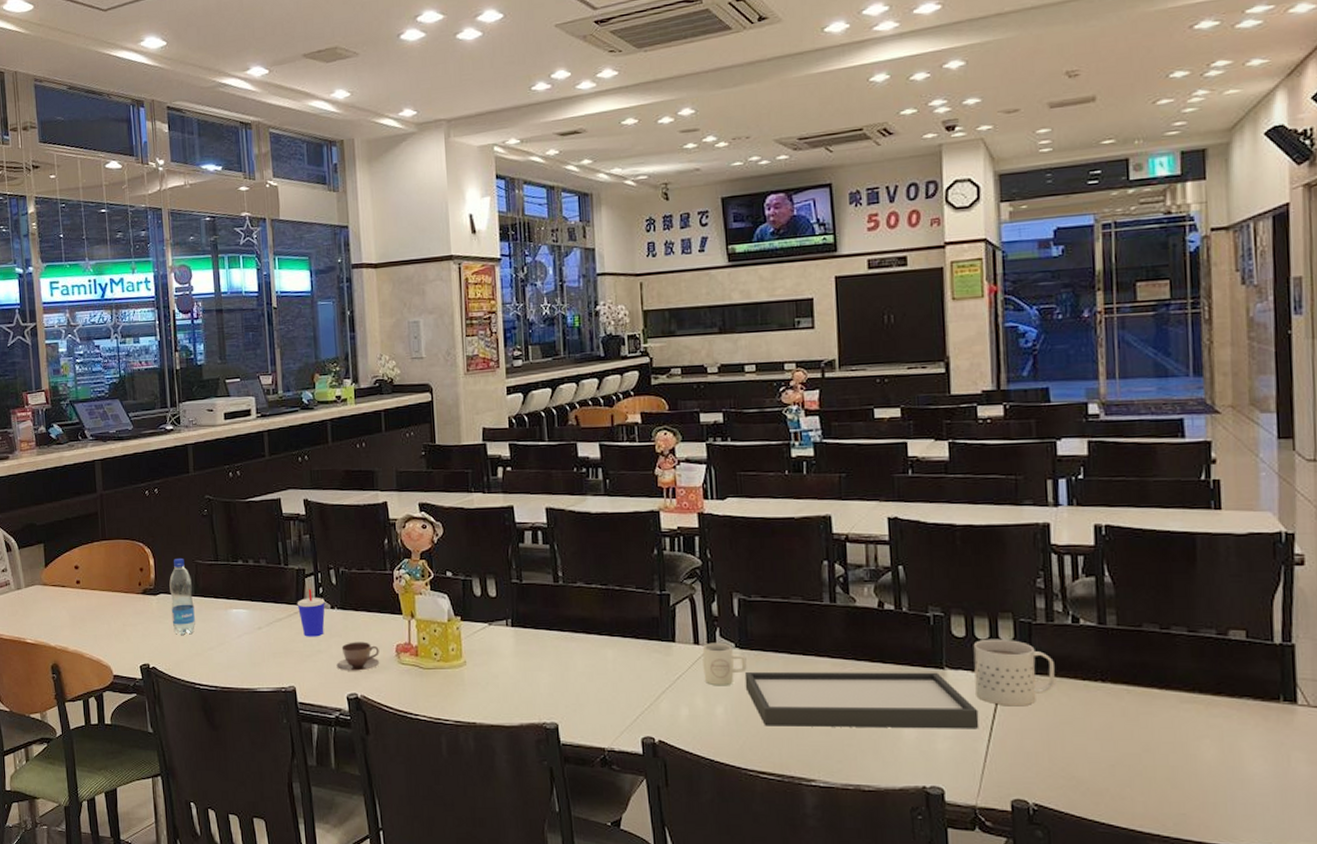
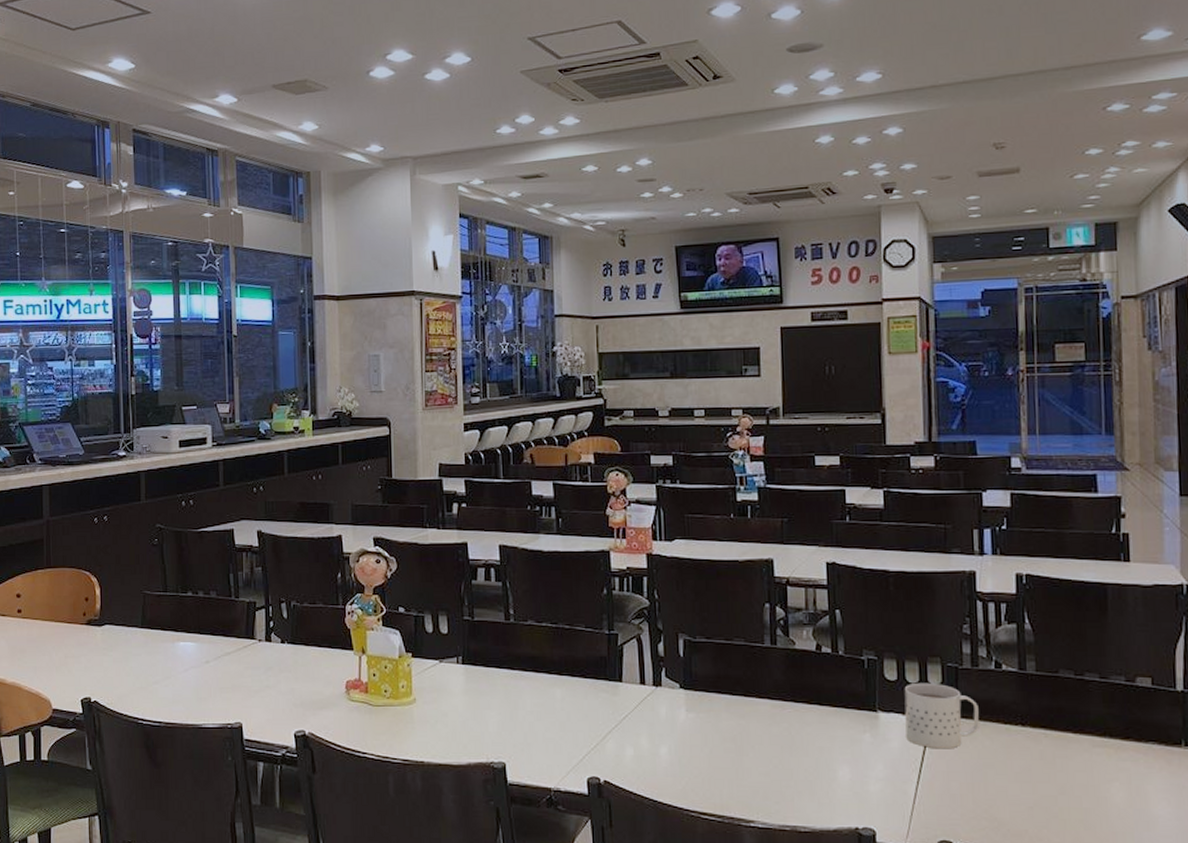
bottle: present [169,557,195,636] -> none [115,588,141,669]
beverage cup: present [297,589,325,637] -> none [246,623,275,672]
teacup: present [336,642,380,671] -> none [284,677,329,707]
mug: present [702,642,747,686] -> none [648,683,691,727]
tray: present [744,672,979,728] -> none [688,713,909,770]

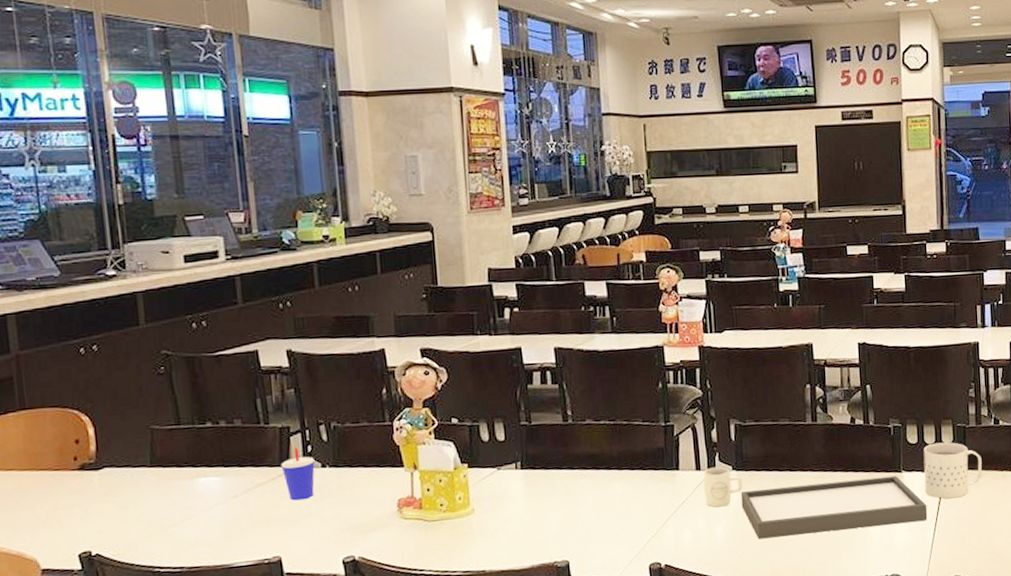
beverage cup: none [246,623,275,672] -> present [280,448,315,501]
mug: none [648,683,691,727] -> present [703,466,743,507]
tray: none [688,713,909,770] -> present [740,475,928,539]

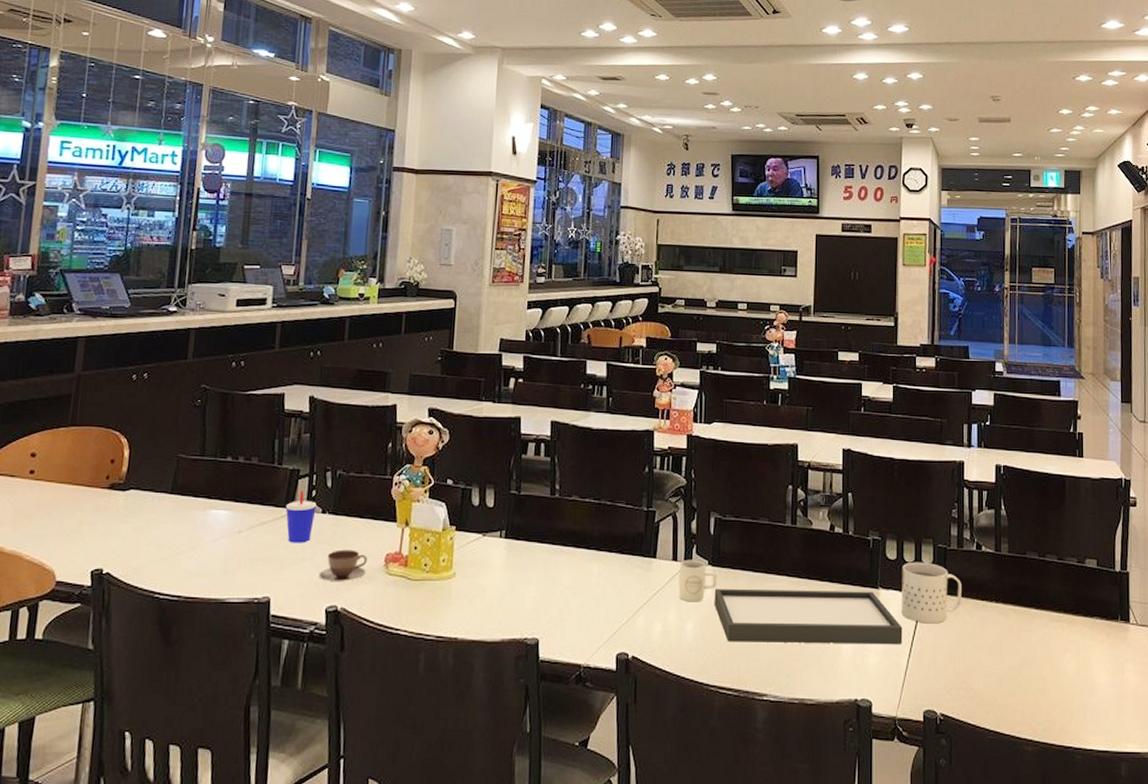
teacup: none [329,499,380,533] -> present [319,549,367,581]

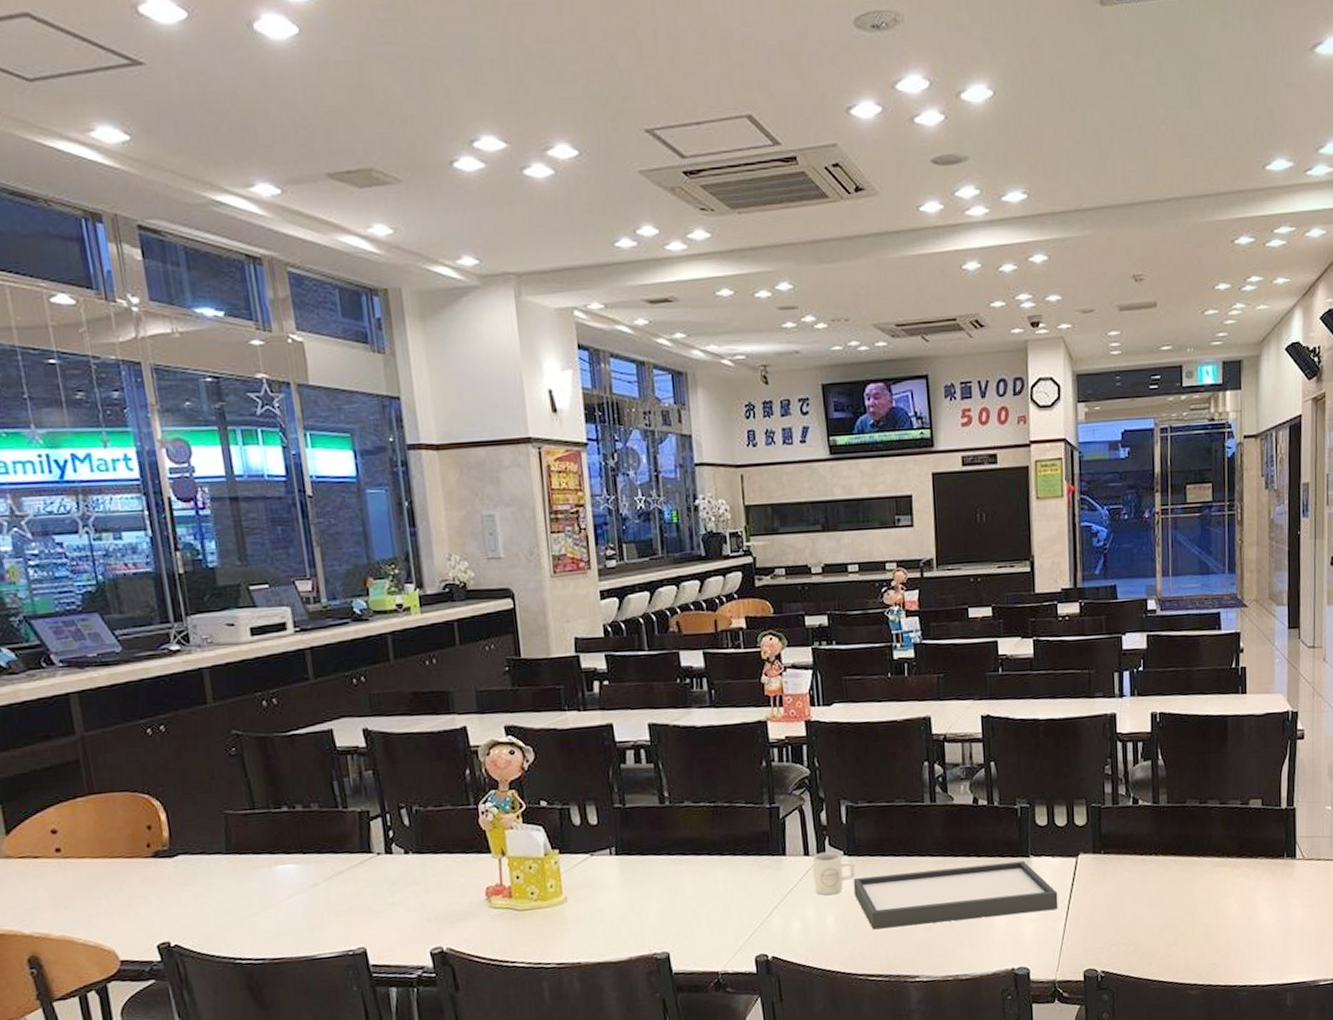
beverage cup: present [285,491,317,543] -> none [361,833,398,889]
teacup: present [319,549,367,581] -> none [415,887,468,923]
mug: present [902,562,962,624] -> none [1053,824,1119,886]

